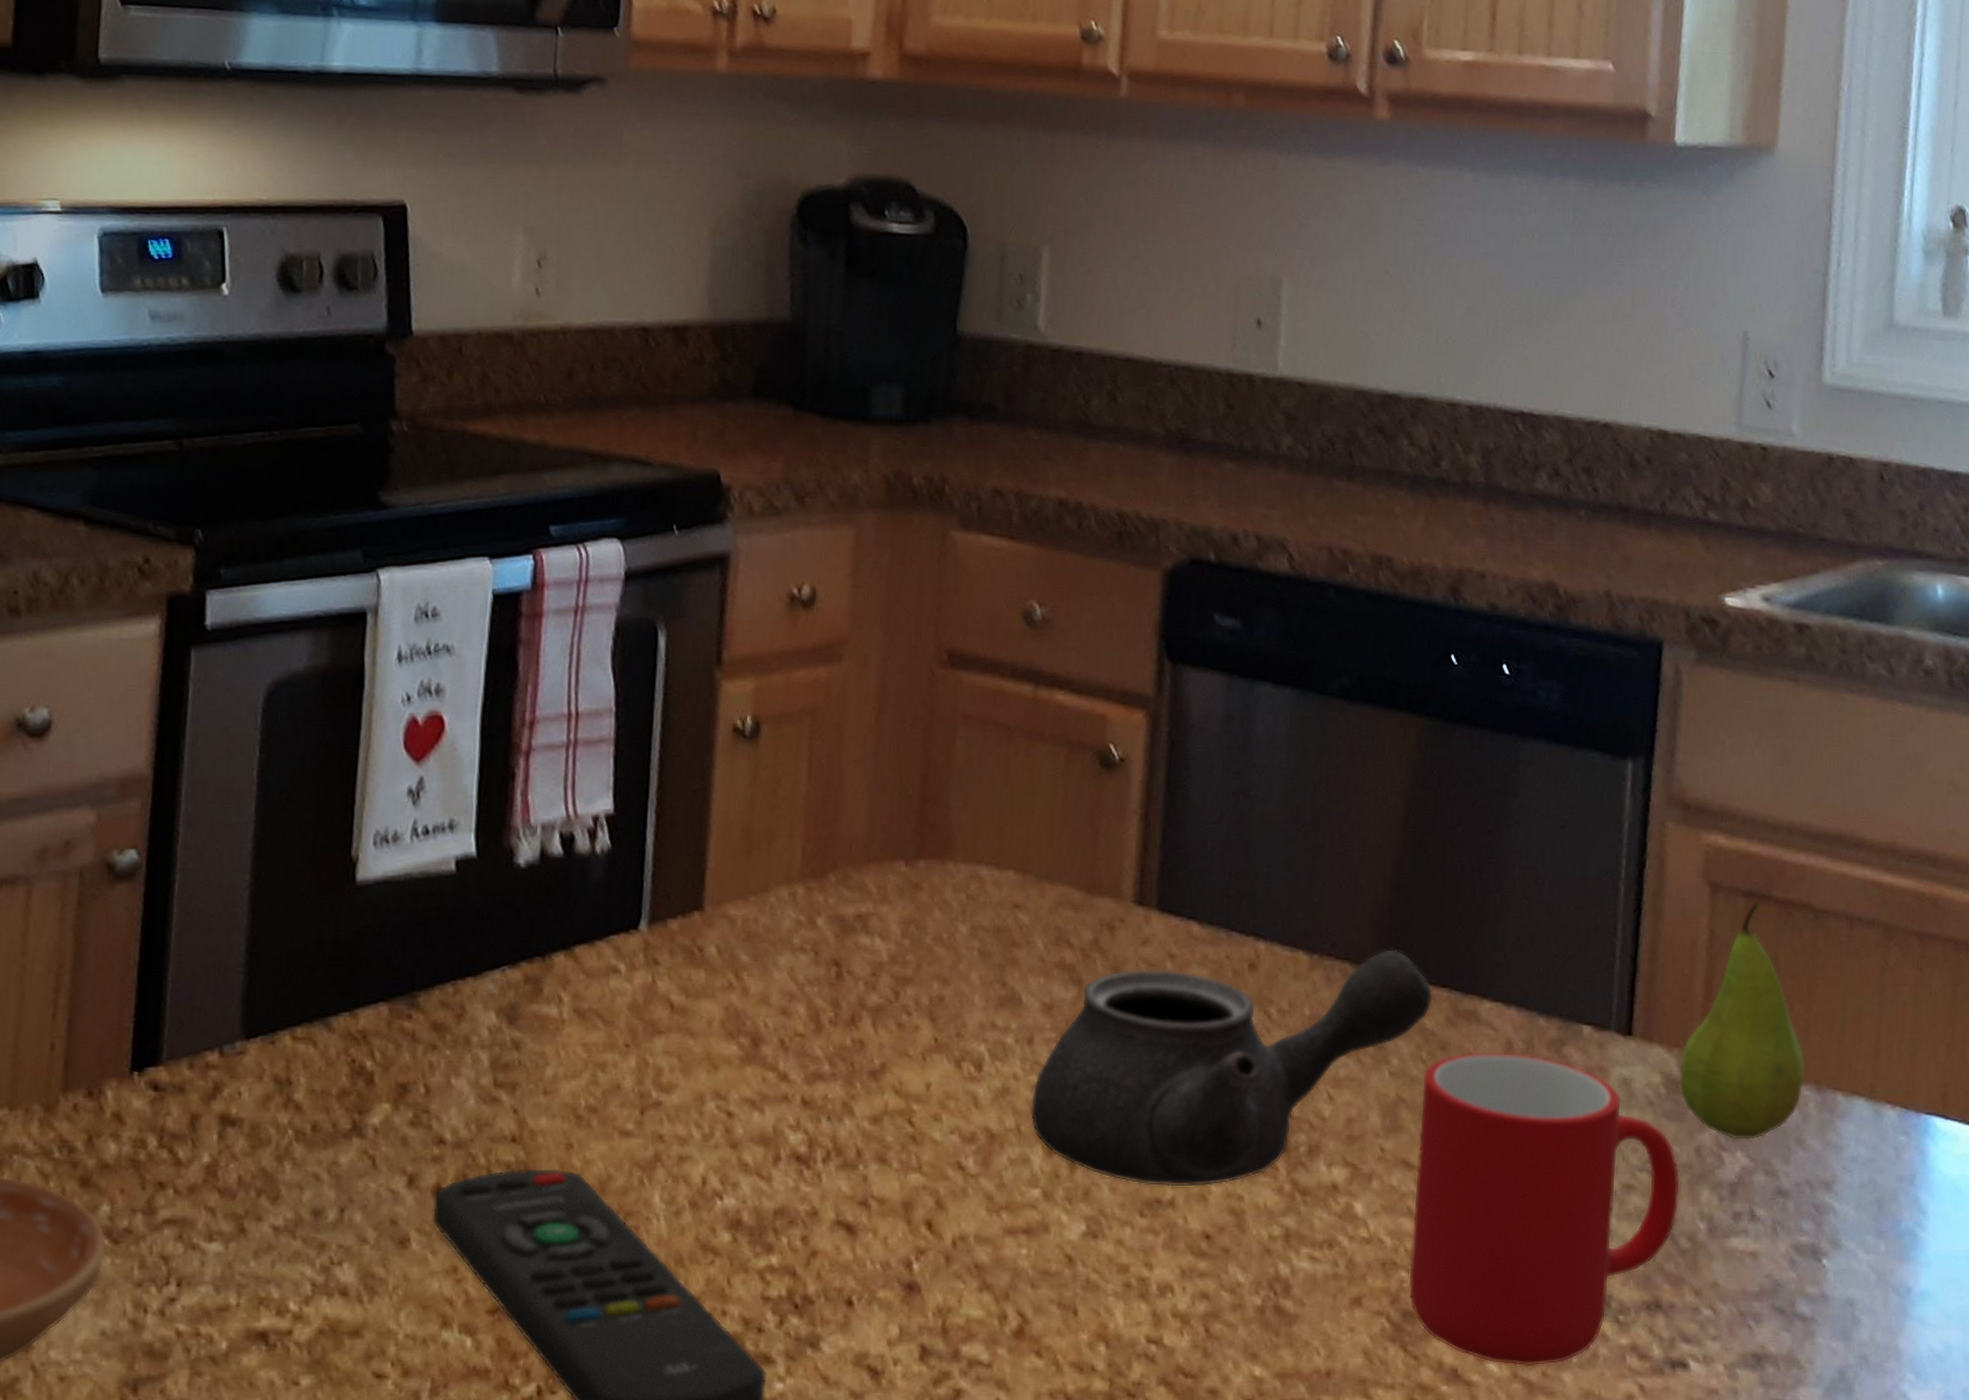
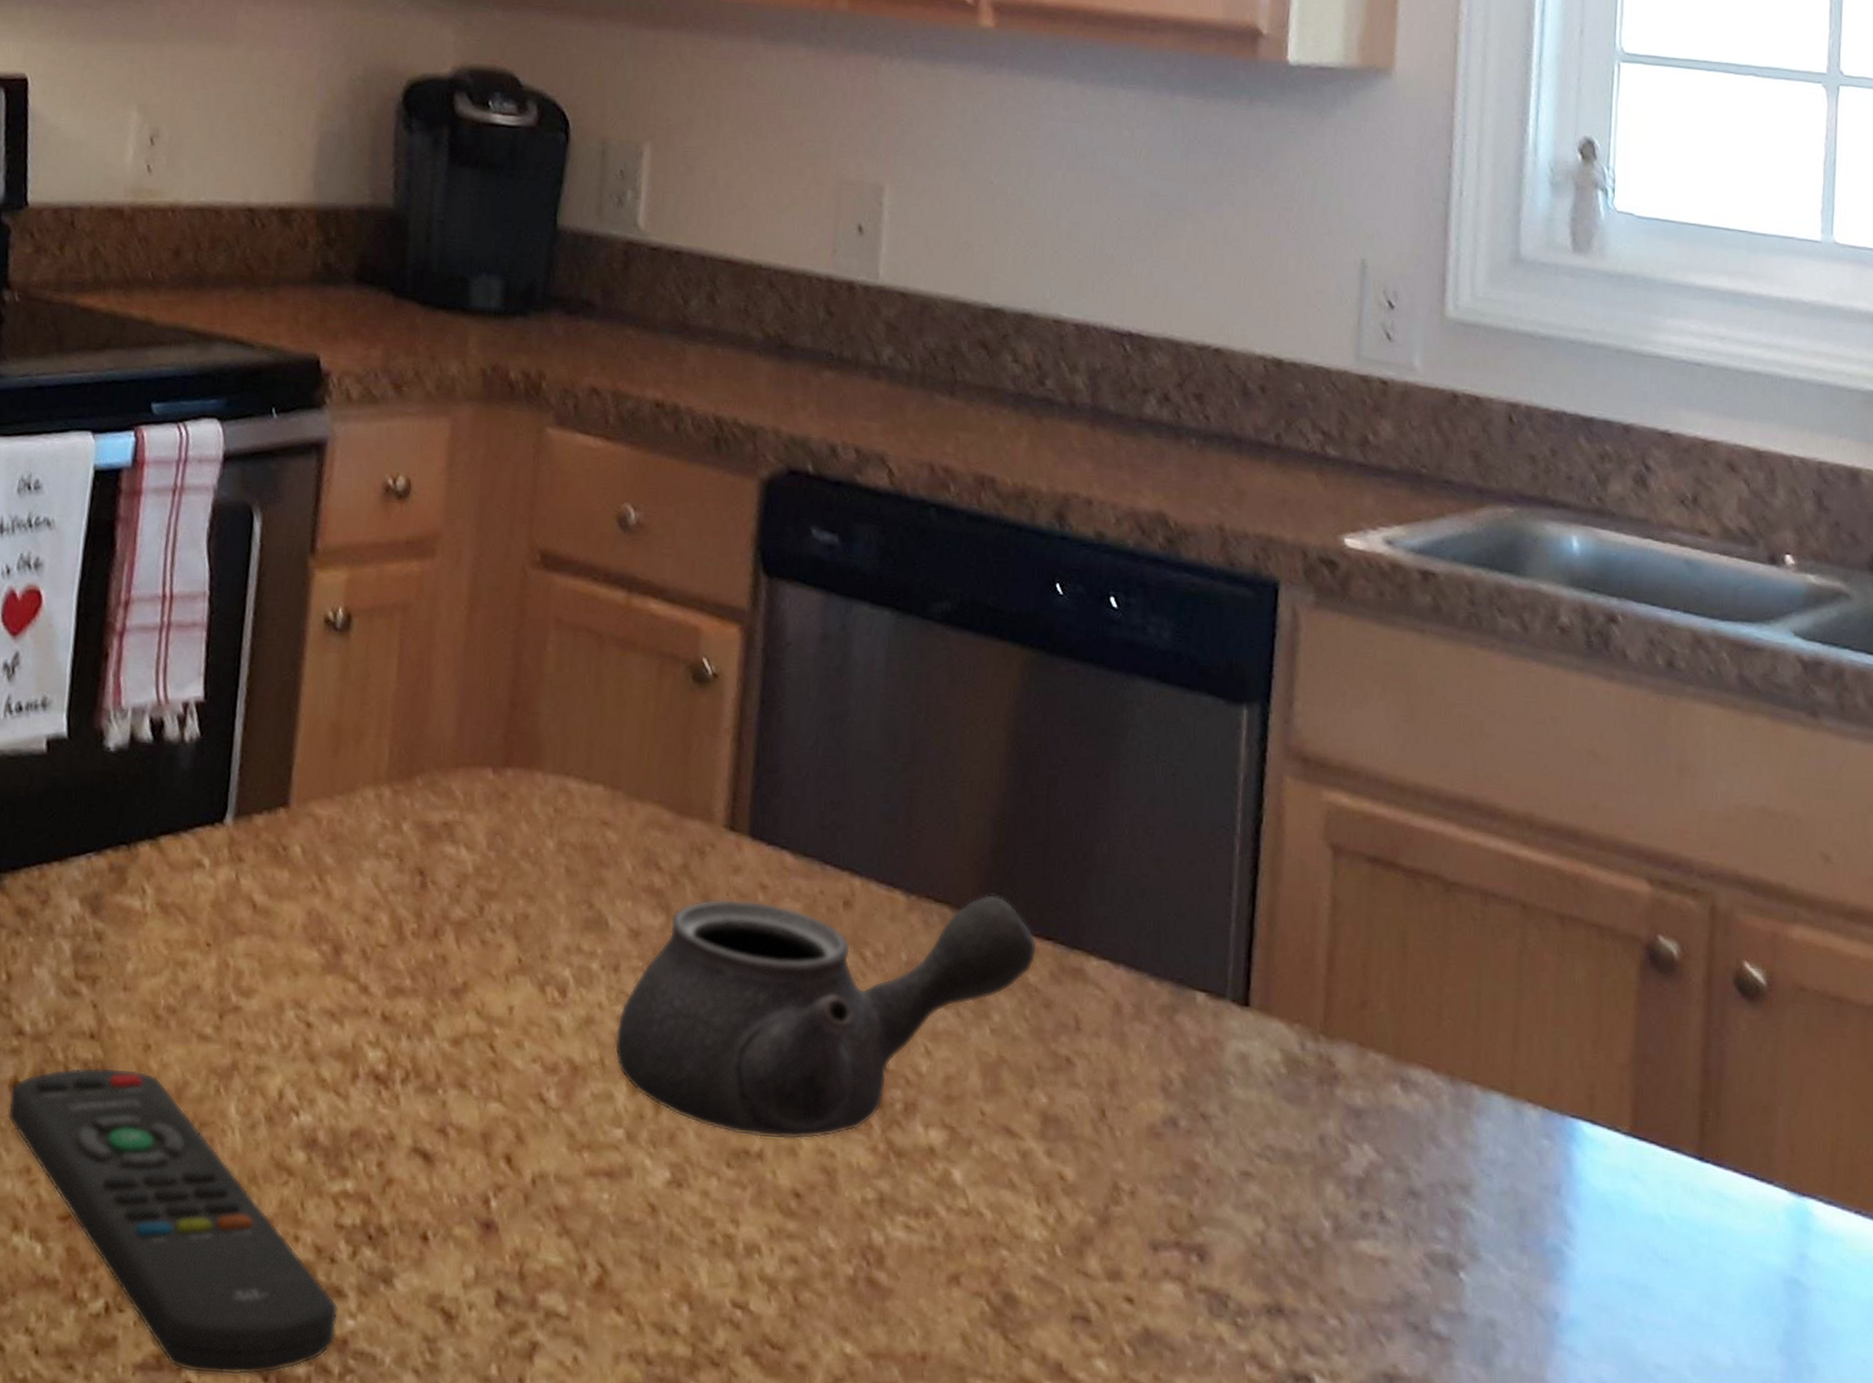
cup: present [1408,1051,1681,1367] -> none [1009,1012,1303,1368]
fruit: present [1678,900,1807,1141] -> none [1299,867,1439,1133]

